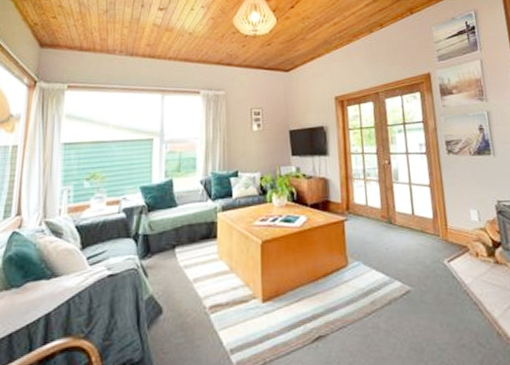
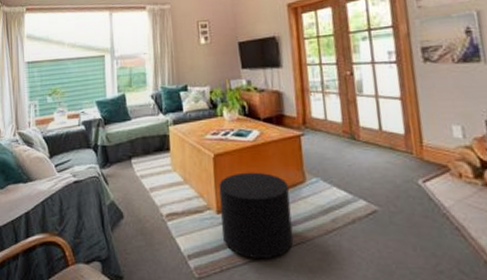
stool: none [265,257,336,348] -> present [219,172,294,260]

